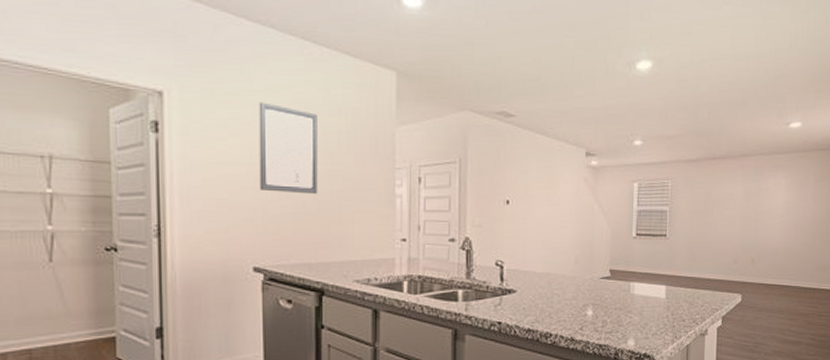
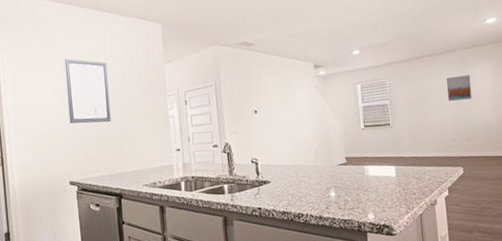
wall art: none [735,186,764,216] -> present [446,75,472,102]

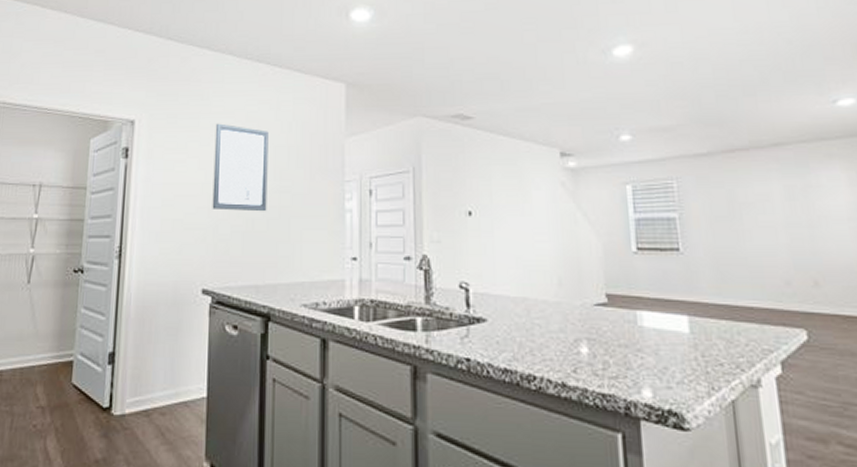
wall art: present [446,75,472,102] -> none [772,183,819,222]

